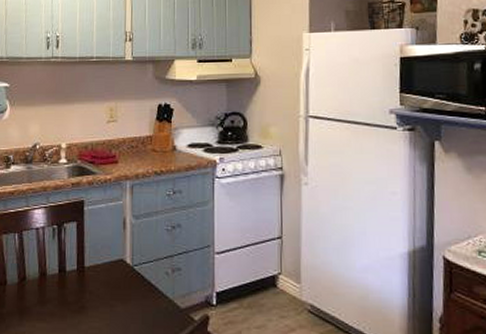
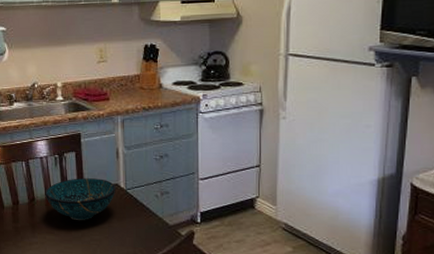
decorative bowl: none [38,252,121,305] -> present [45,178,116,221]

